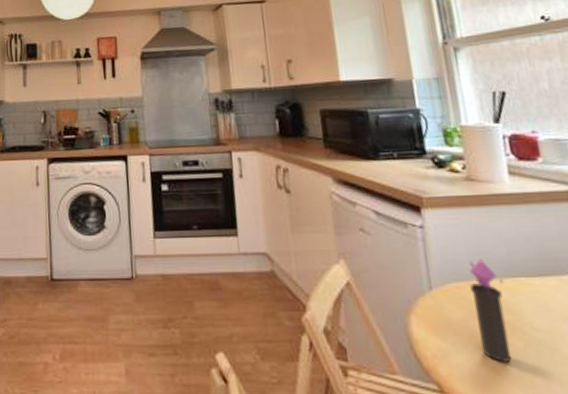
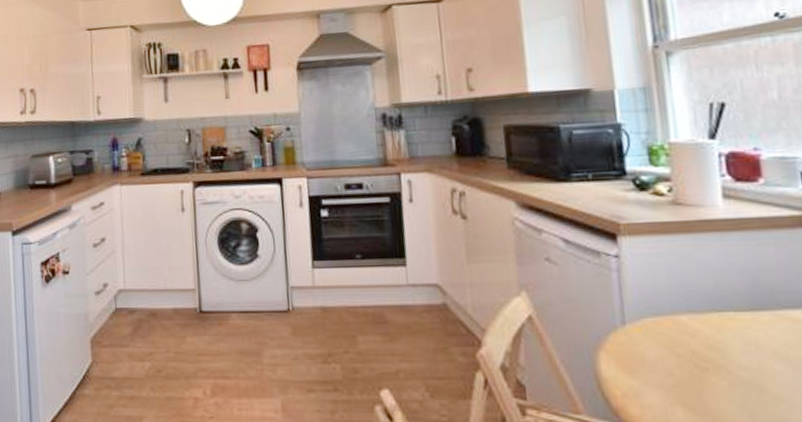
candle: present [469,259,512,362] -> none [669,292,713,403]

